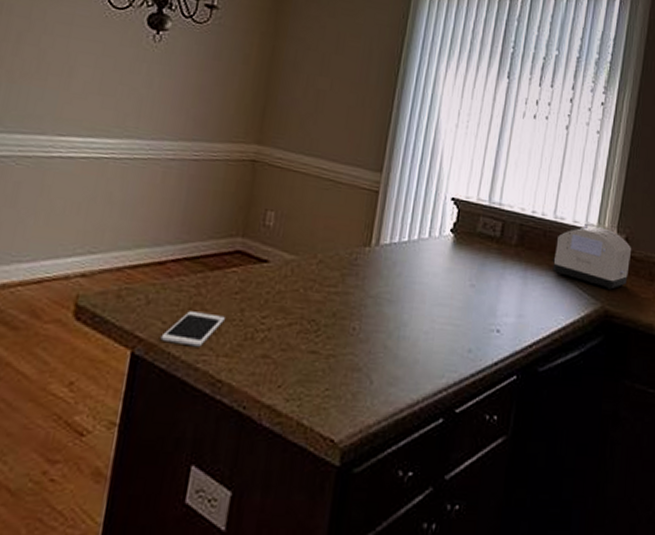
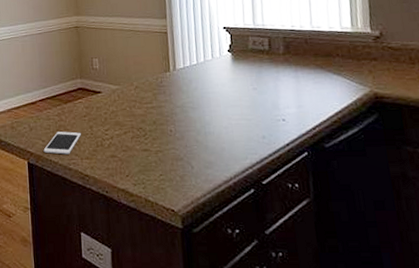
toaster: present [552,224,632,290] -> none [317,28,390,76]

